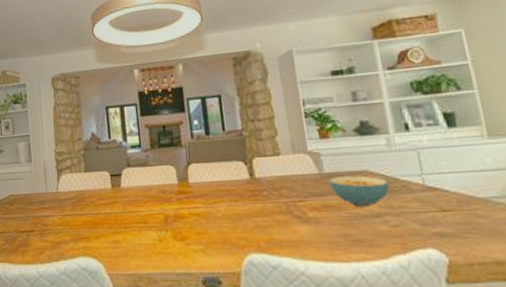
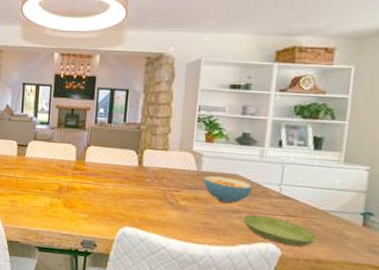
saucer: none [387,215,488,248] -> present [242,214,318,247]

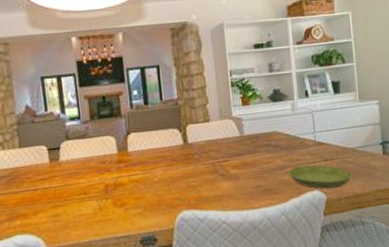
cereal bowl: present [203,176,252,204] -> none [248,136,291,163]

